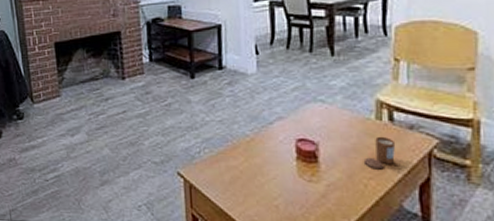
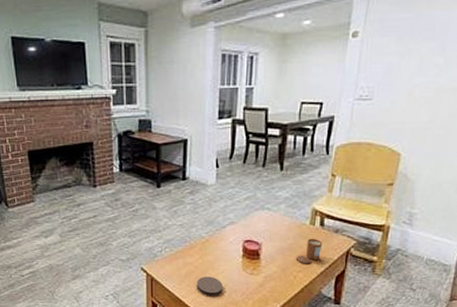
coaster: none [243,183,276,209] -> present [196,276,223,296]

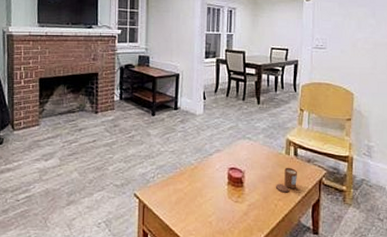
coaster: present [196,276,223,296] -> none [186,204,210,224]

